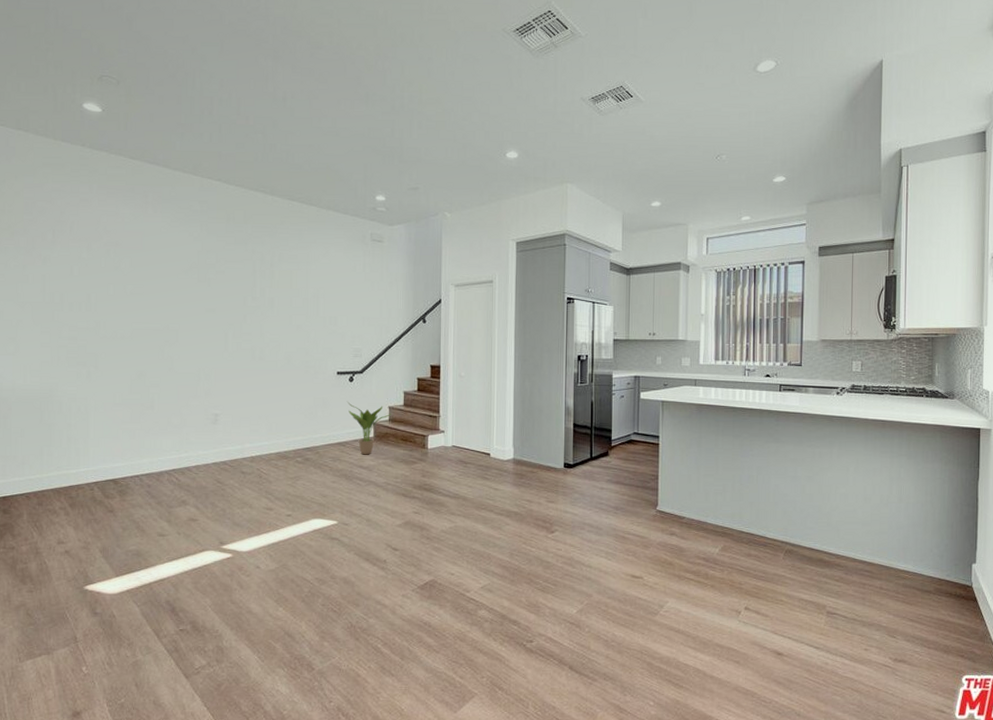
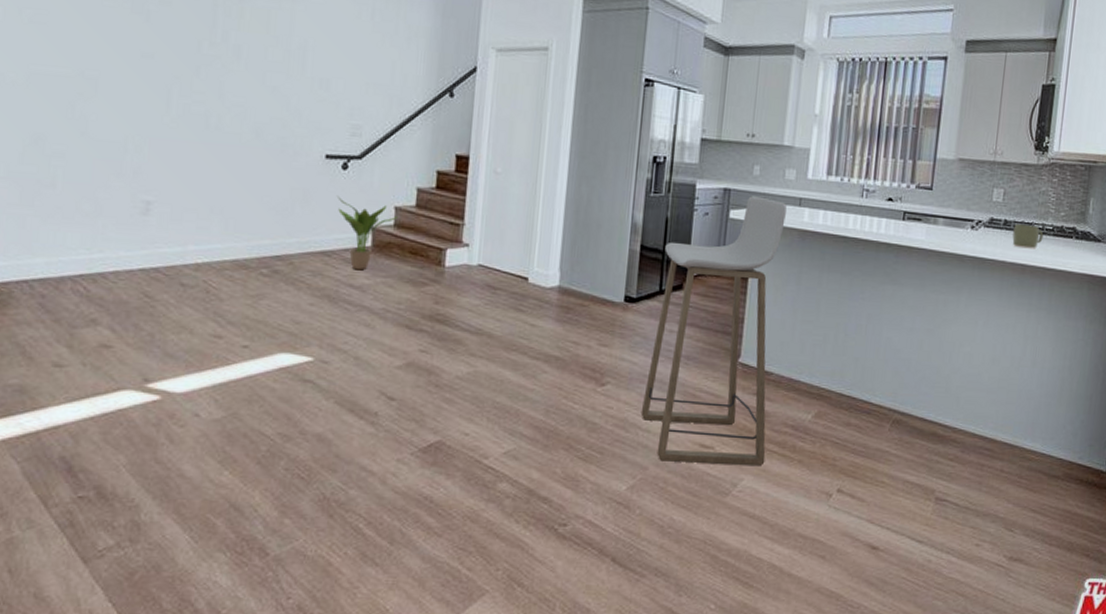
bar stool: none [583,380,685,590] -> present [640,196,787,466]
mug: none [872,387,898,408] -> present [1012,223,1044,249]

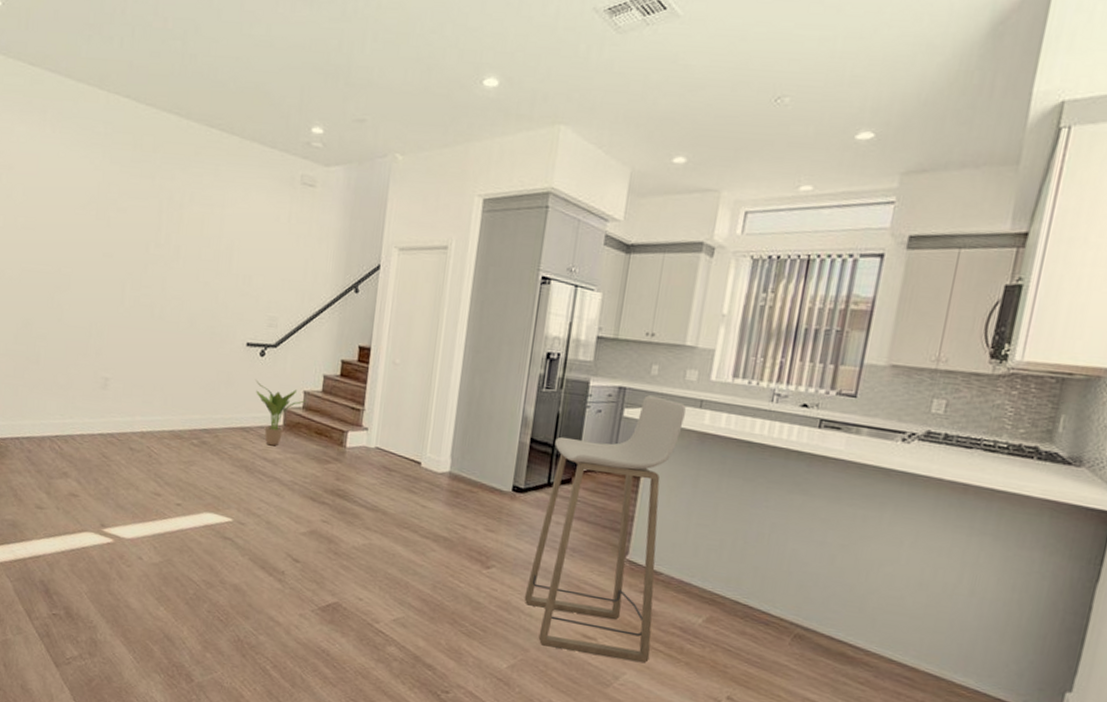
mug: present [1012,223,1044,249] -> none [953,438,995,468]

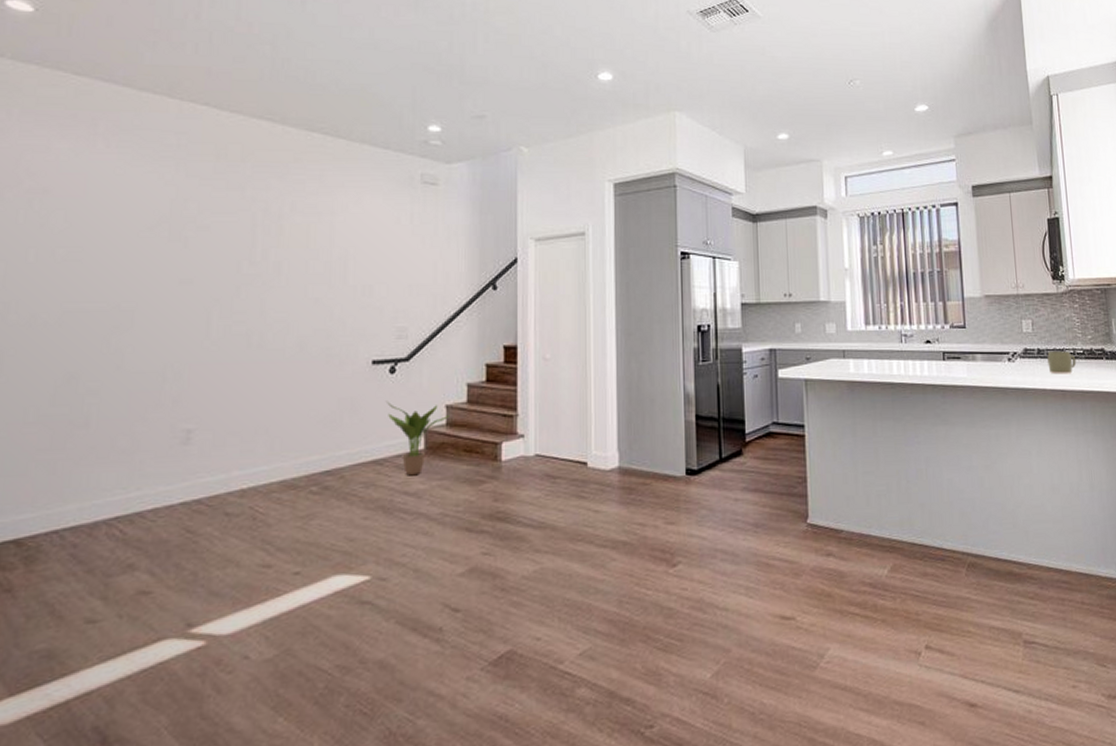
bar stool: present [524,395,686,663] -> none [716,353,849,640]
mug: none [953,438,995,468] -> present [1047,350,1077,375]

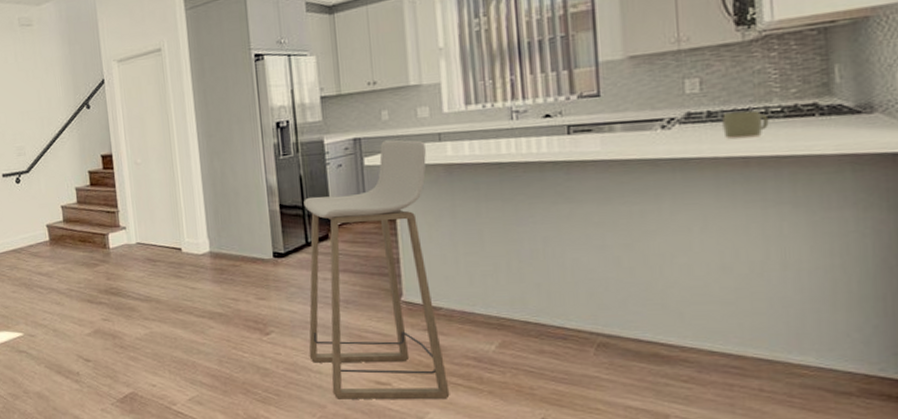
potted plant: present [387,401,449,476] -> none [17,204,65,261]
bar stool: none [716,353,849,640] -> present [303,139,450,399]

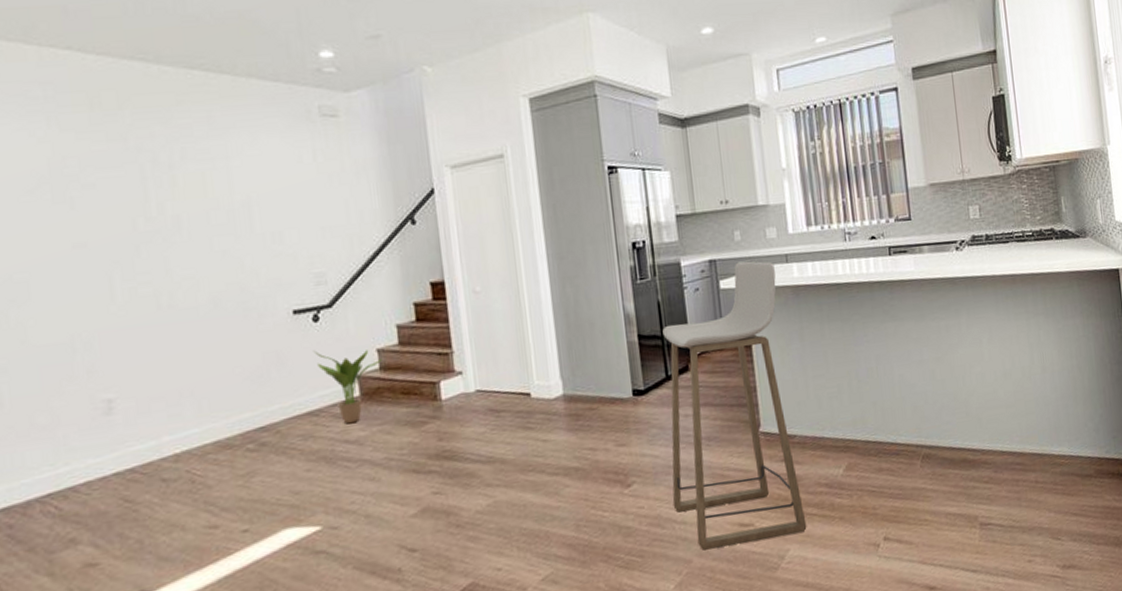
potted plant: none [17,204,65,261] -> present [314,350,382,424]
mug: present [722,110,769,140] -> none [995,234,1026,260]

